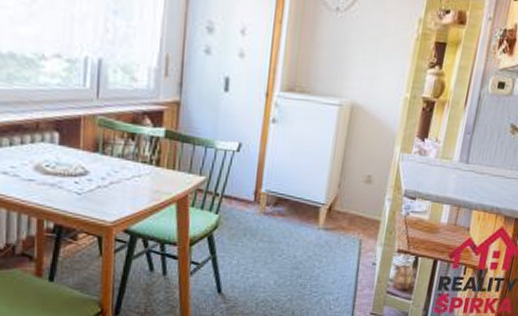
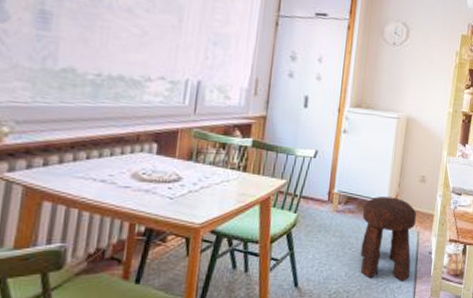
stool: none [291,198,359,293] -> present [360,197,416,281]

